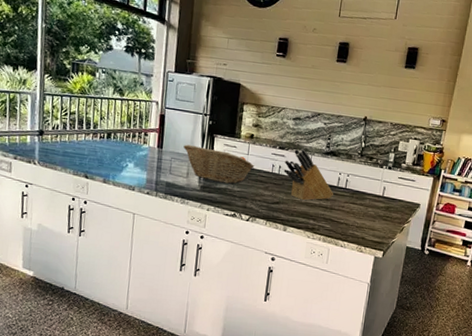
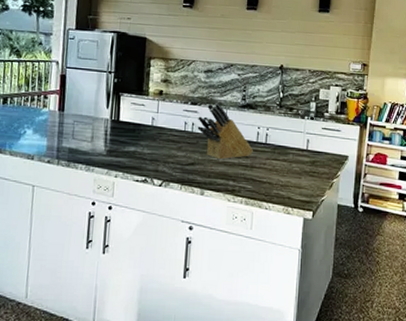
fruit basket: present [183,144,255,184] -> none [87,105,165,146]

